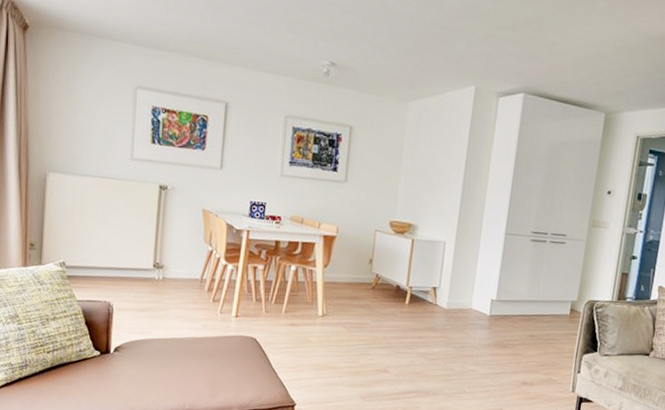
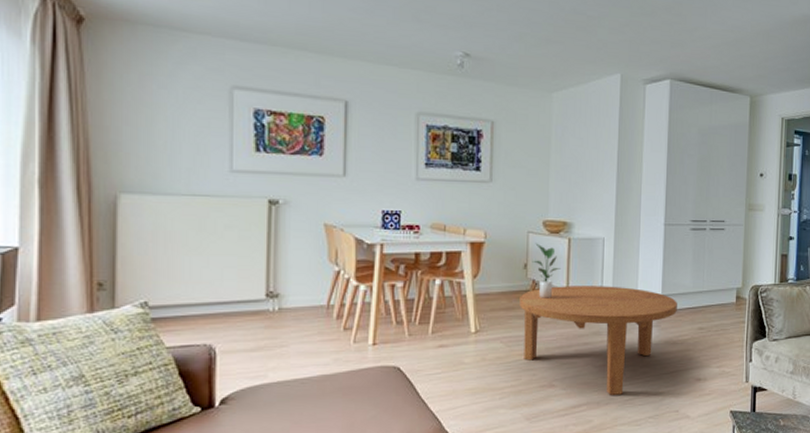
coffee table: none [363,282,511,388] -> present [519,286,677,395]
potted plant: none [377,241,403,293] -> present [532,243,561,298]

